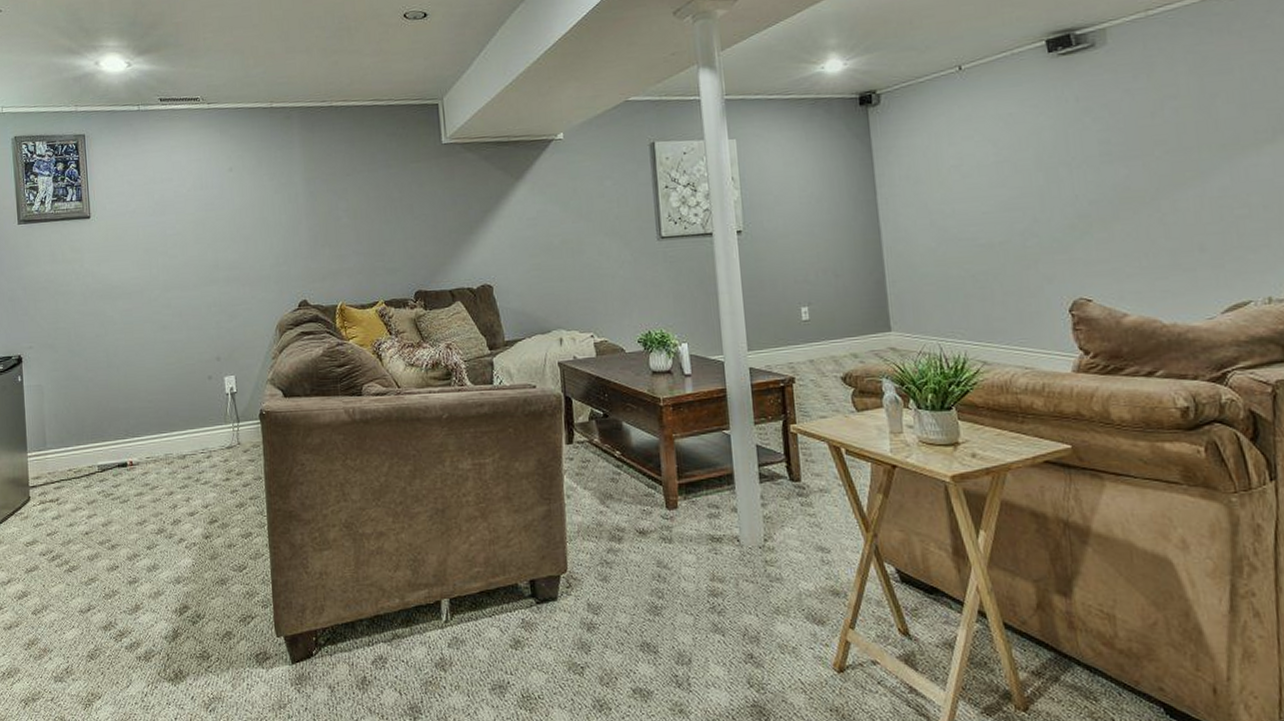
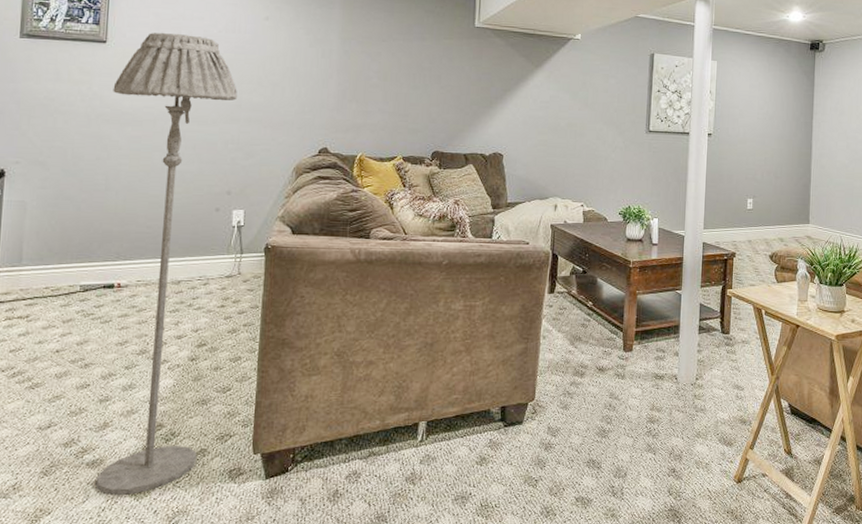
floor lamp: none [101,198,223,679] -> present [95,32,237,495]

